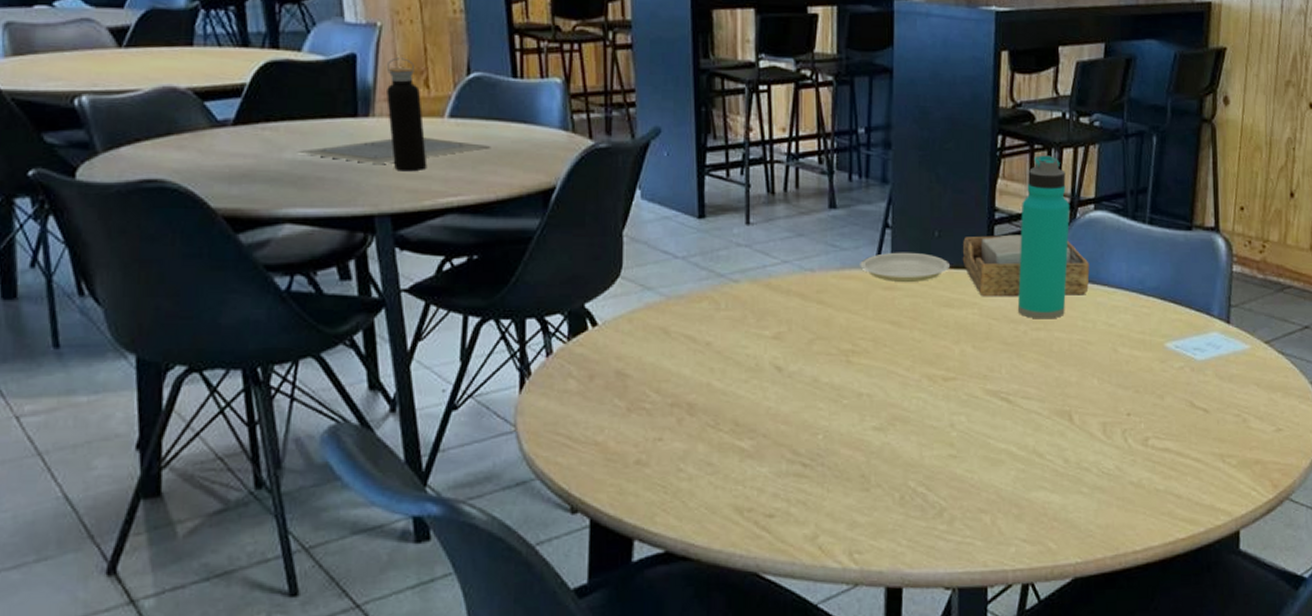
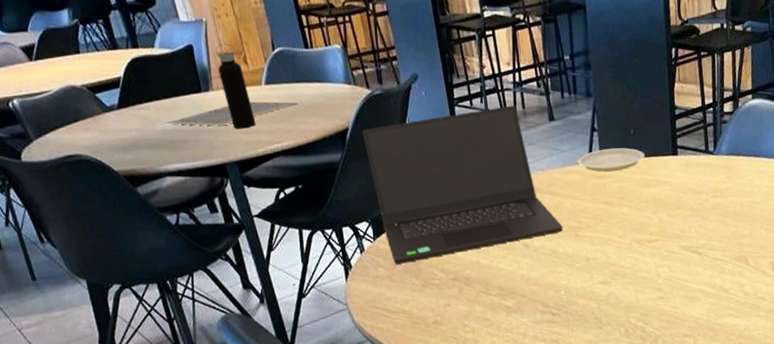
laptop: none [573,182,831,376] -> present [362,105,563,264]
napkin holder: present [962,234,1090,297] -> none [653,125,753,176]
water bottle: present [1017,155,1070,319] -> none [695,59,736,189]

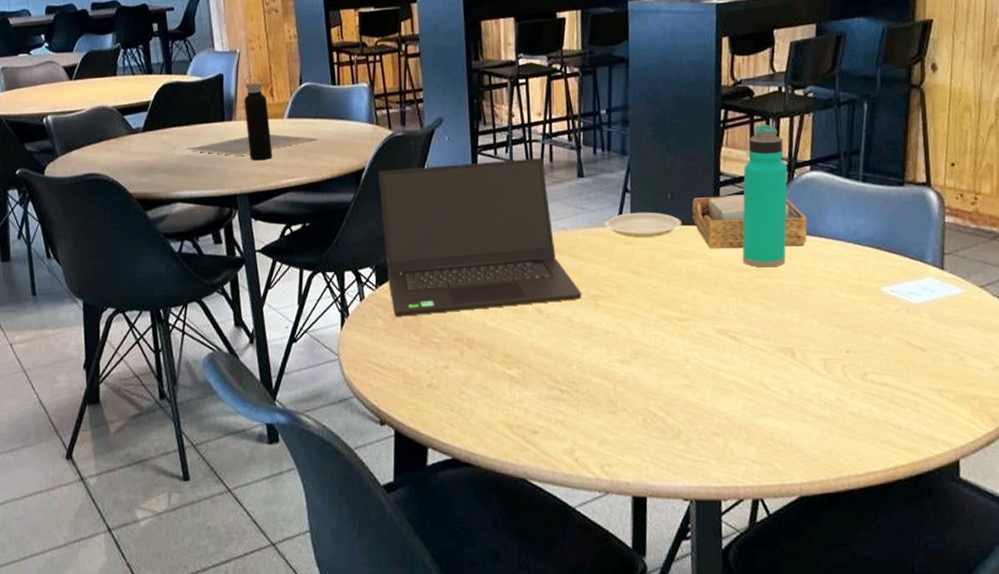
napkin holder: none [653,125,753,176] -> present [692,194,808,249]
water bottle: none [695,59,736,189] -> present [742,125,788,268]

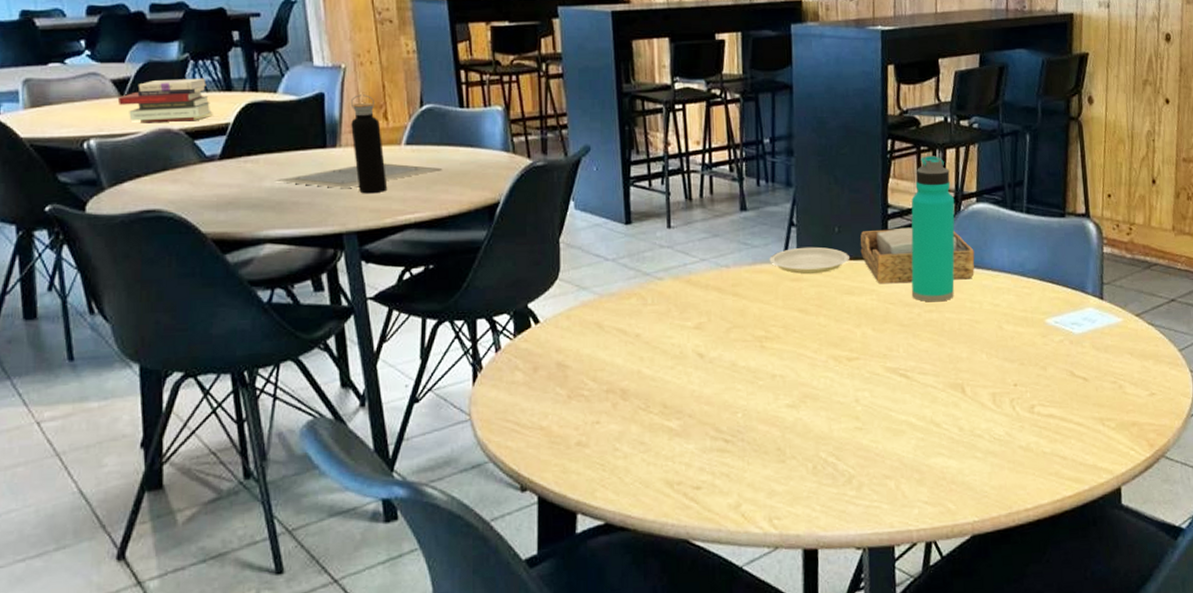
books: none [67,63,138,101] -> present [117,78,213,122]
laptop: present [378,157,582,317] -> none [515,189,747,368]

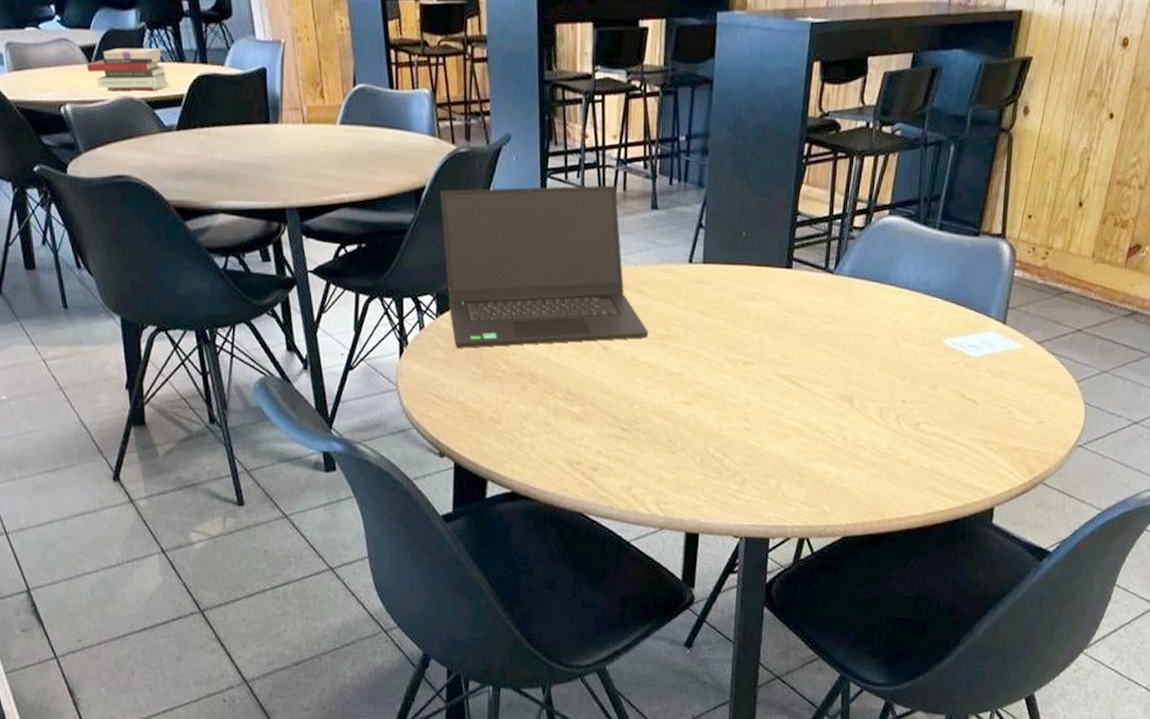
memorial plaque: present [275,163,443,188] -> none [225,142,374,164]
water bottle: present [350,94,388,194] -> none [290,71,325,171]
laptop: none [515,189,747,368] -> present [440,185,649,348]
plate: present [769,247,849,274] -> none [676,250,754,277]
napkin holder: present [860,227,975,284] -> none [765,236,880,294]
water bottle: present [911,156,955,302] -> none [811,163,867,314]

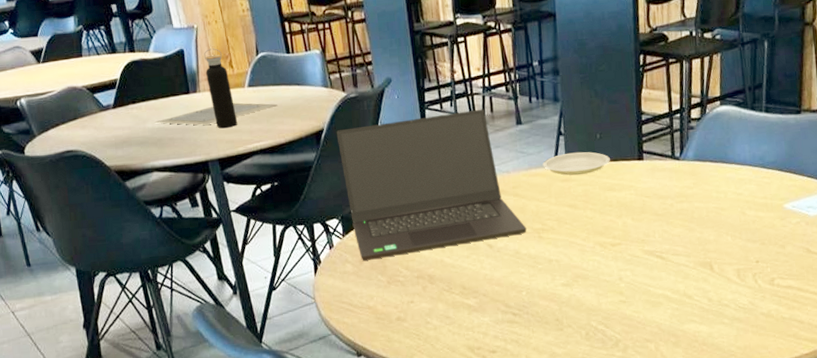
books: present [86,47,169,91] -> none [36,44,105,83]
memorial plaque: none [225,142,374,164] -> present [155,102,278,125]
water bottle: none [290,71,325,171] -> present [203,48,238,129]
plate: none [676,250,754,277] -> present [542,152,610,175]

